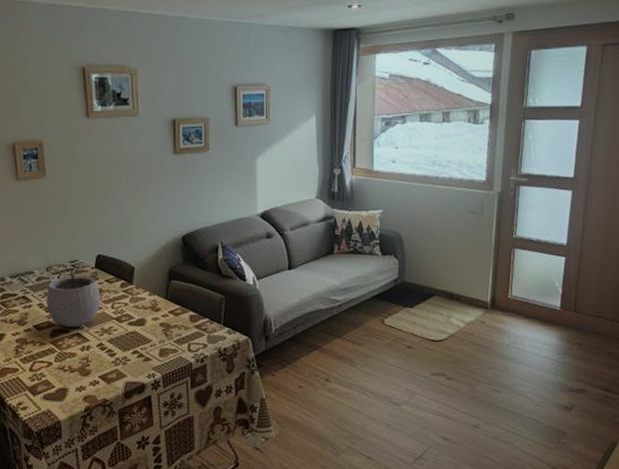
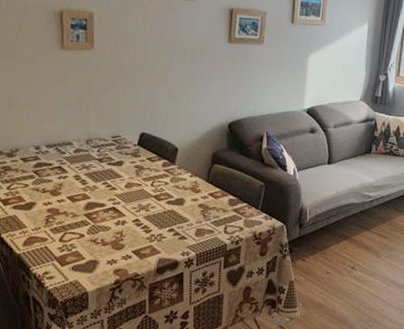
plant pot: present [46,264,101,328] -> none [83,140,141,202]

